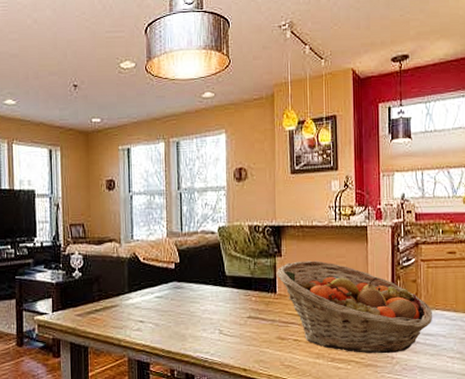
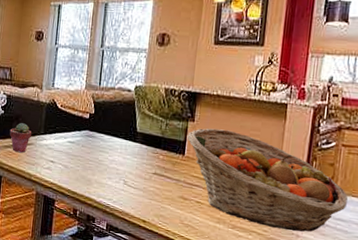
potted succulent: none [90,284,116,317] -> present [9,123,32,153]

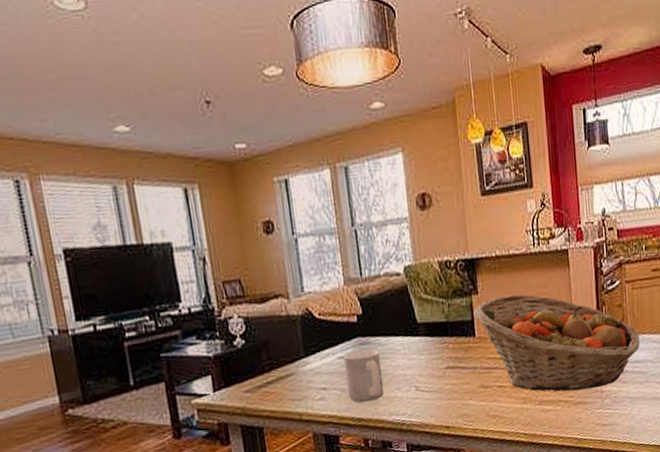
potted succulent: present [9,123,32,153] -> none [259,349,290,390]
mug: none [69,140,101,182] -> present [343,350,385,403]

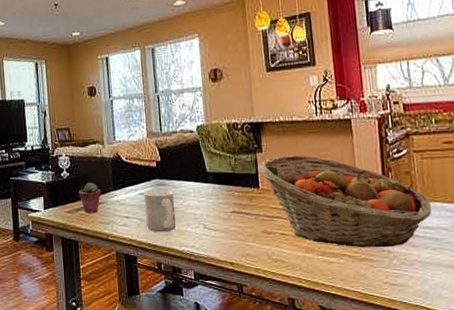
potted succulent: none [259,349,290,390] -> present [78,182,102,213]

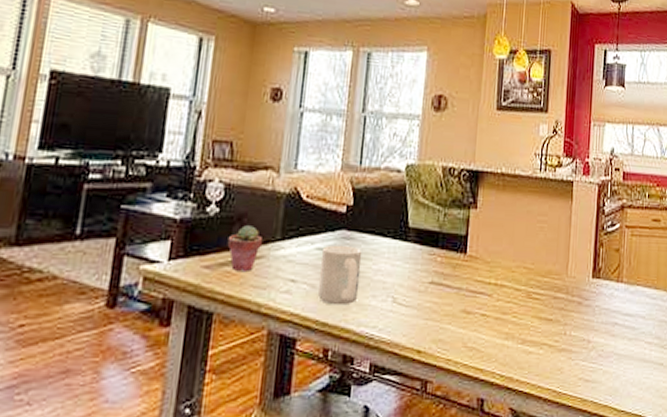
fruit basket: present [258,155,432,248] -> none [468,216,634,337]

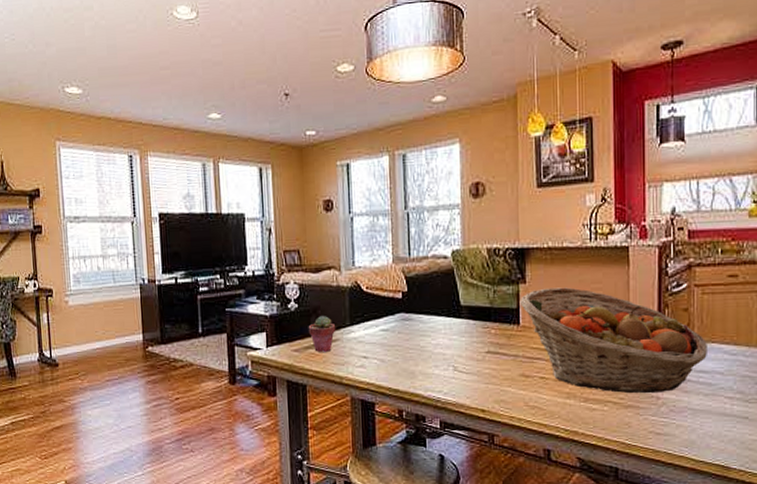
mug: present [317,245,362,306] -> none [385,325,422,375]
fruit basket: none [468,216,634,337] -> present [519,287,709,394]

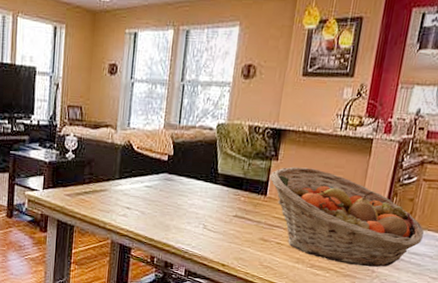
potted succulent: present [308,316,336,352] -> none [81,167,106,200]

